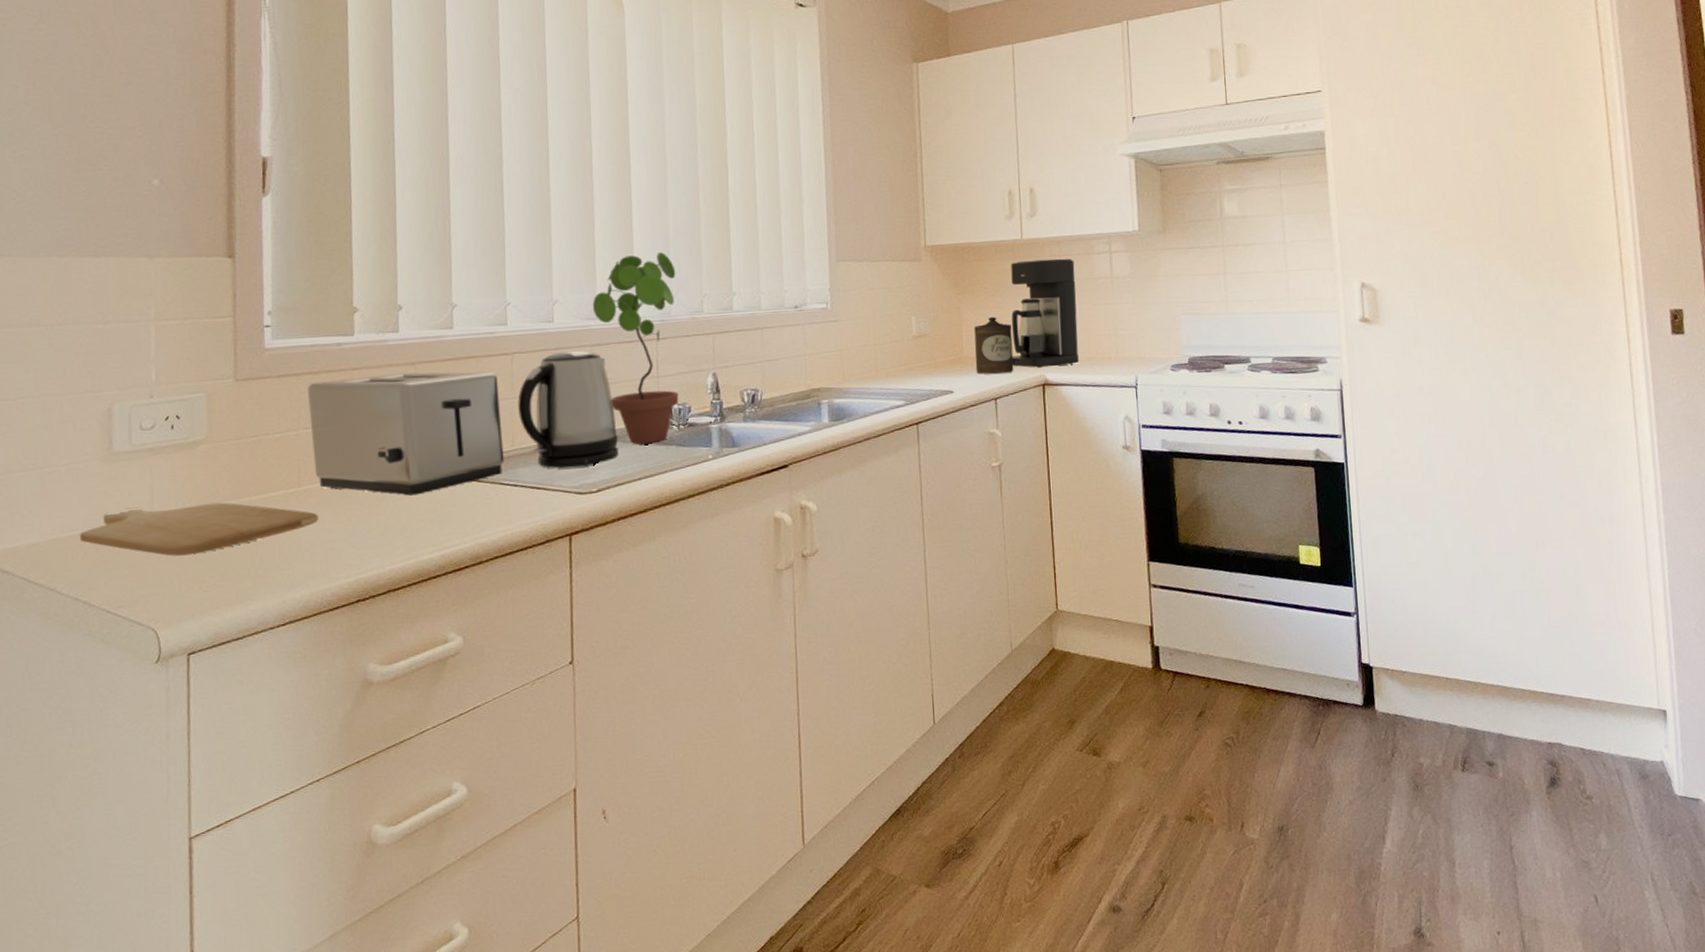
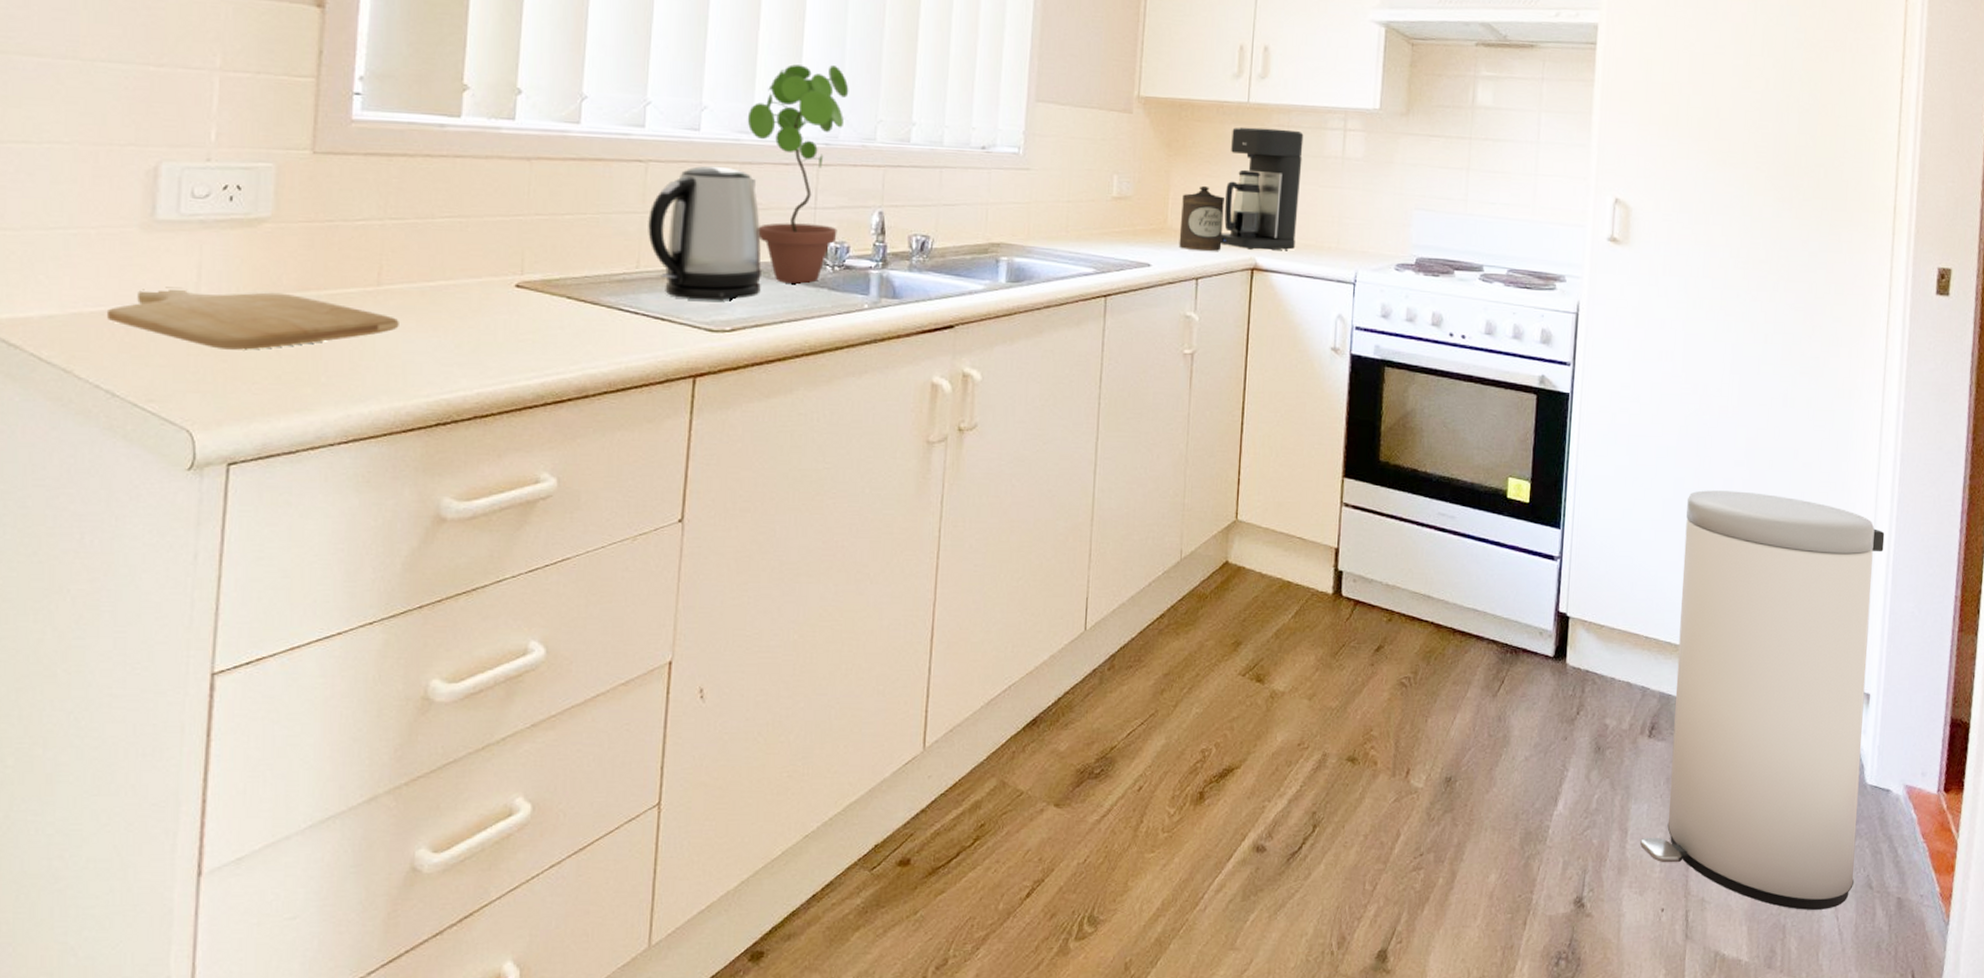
toaster: present [308,372,504,496] -> none [398,166,628,311]
pedal bin: none [1466,534,1678,921] -> present [1640,490,1885,910]

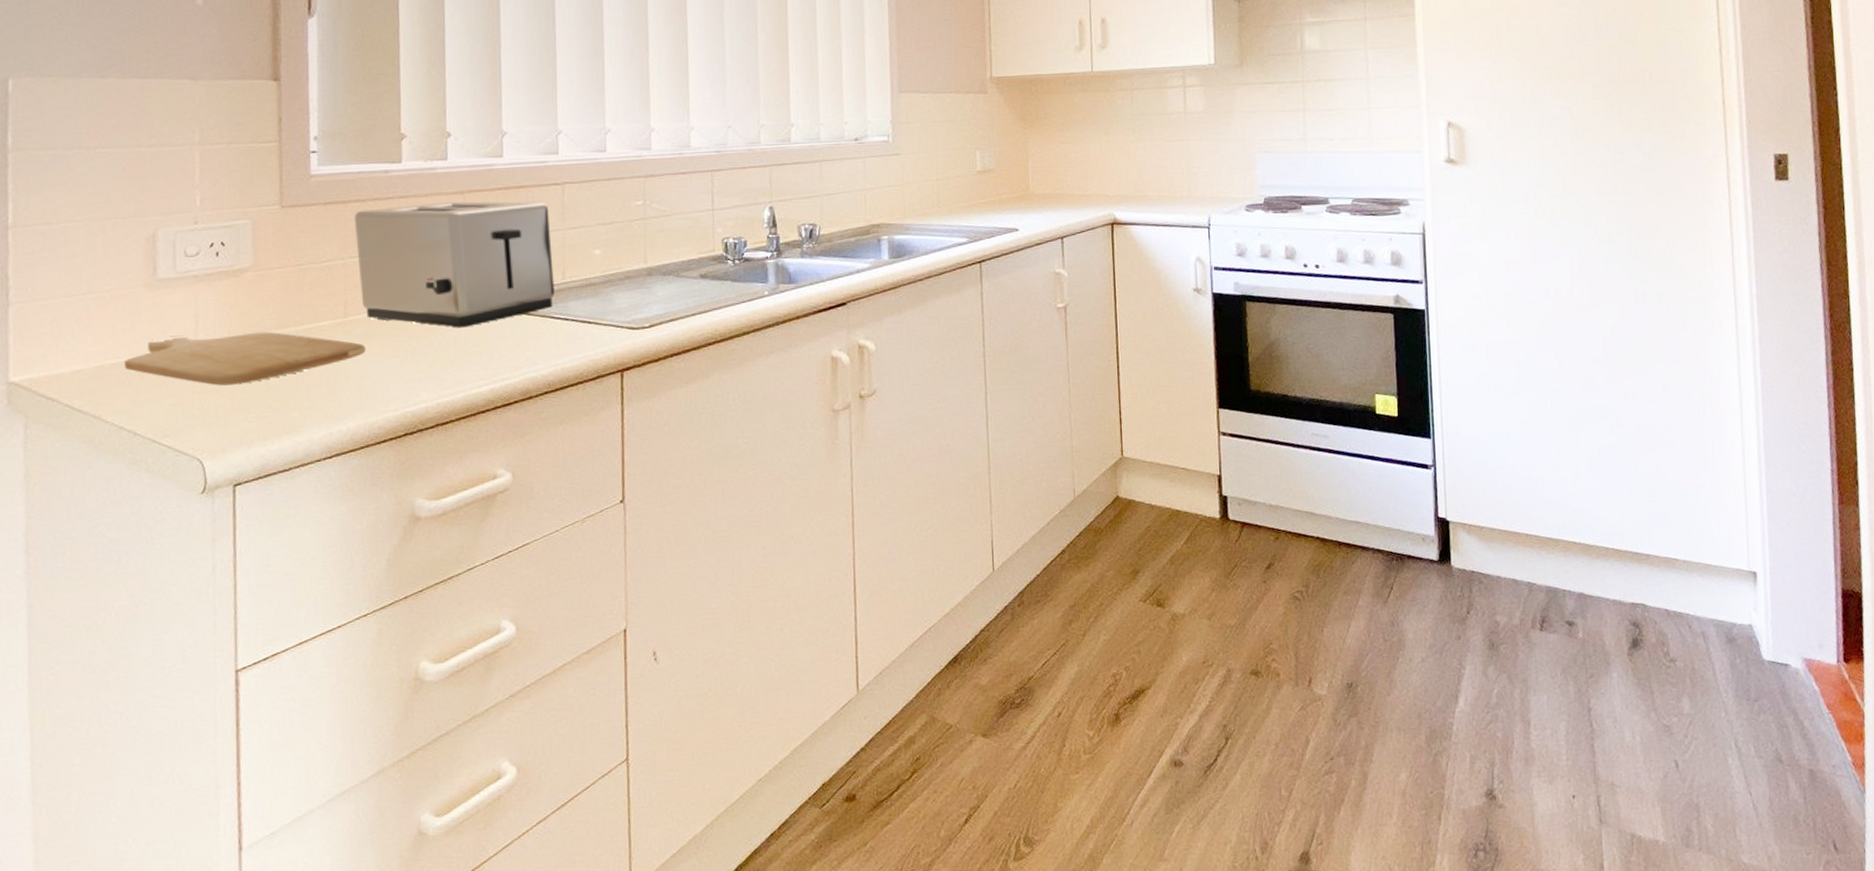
toaster: none [398,166,628,311] -> present [354,201,555,328]
kettle: present [648,165,761,301] -> none [569,181,672,302]
potted plant: present [747,64,849,284] -> none [646,81,735,280]
canister: present [1178,185,1224,252] -> none [1041,152,1082,213]
coffee maker: present [1221,127,1304,250] -> none [1080,92,1149,206]
pedal bin: present [1640,490,1885,910] -> none [1544,387,1763,788]

